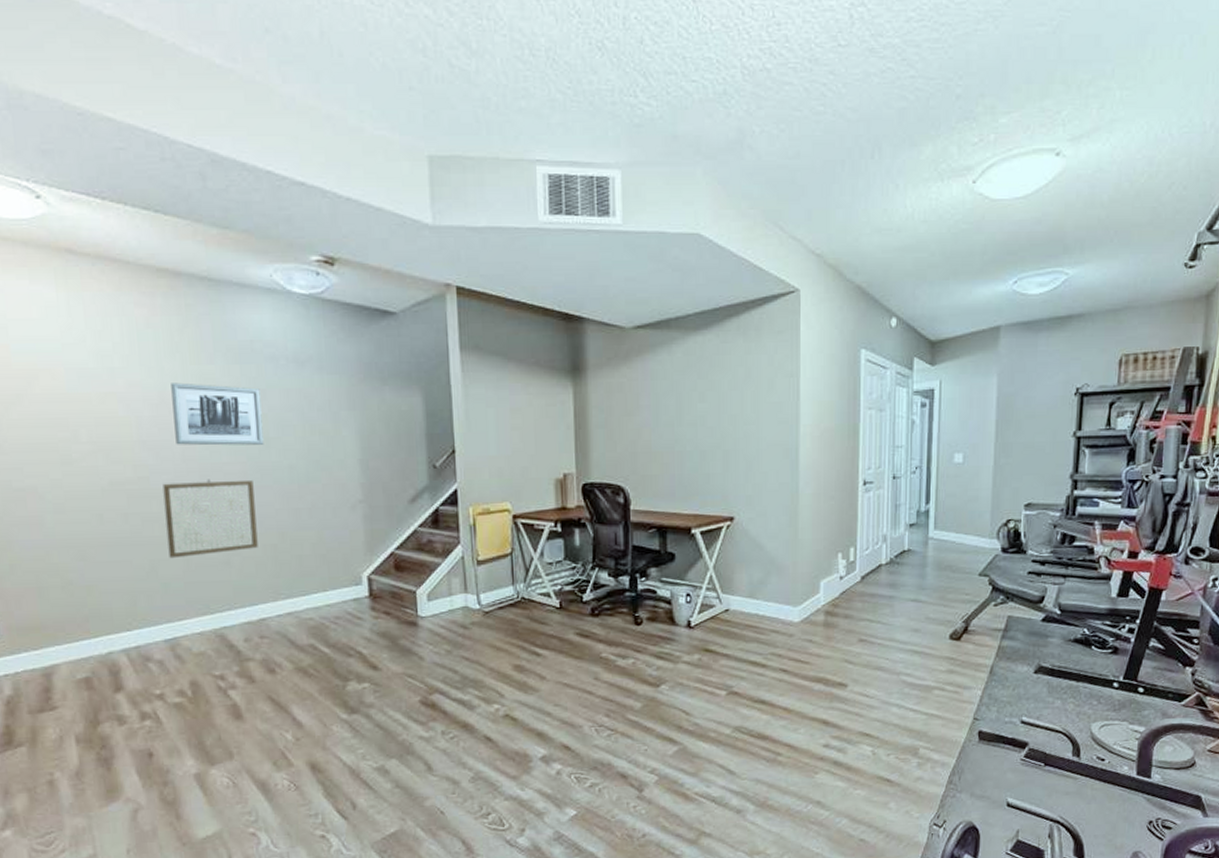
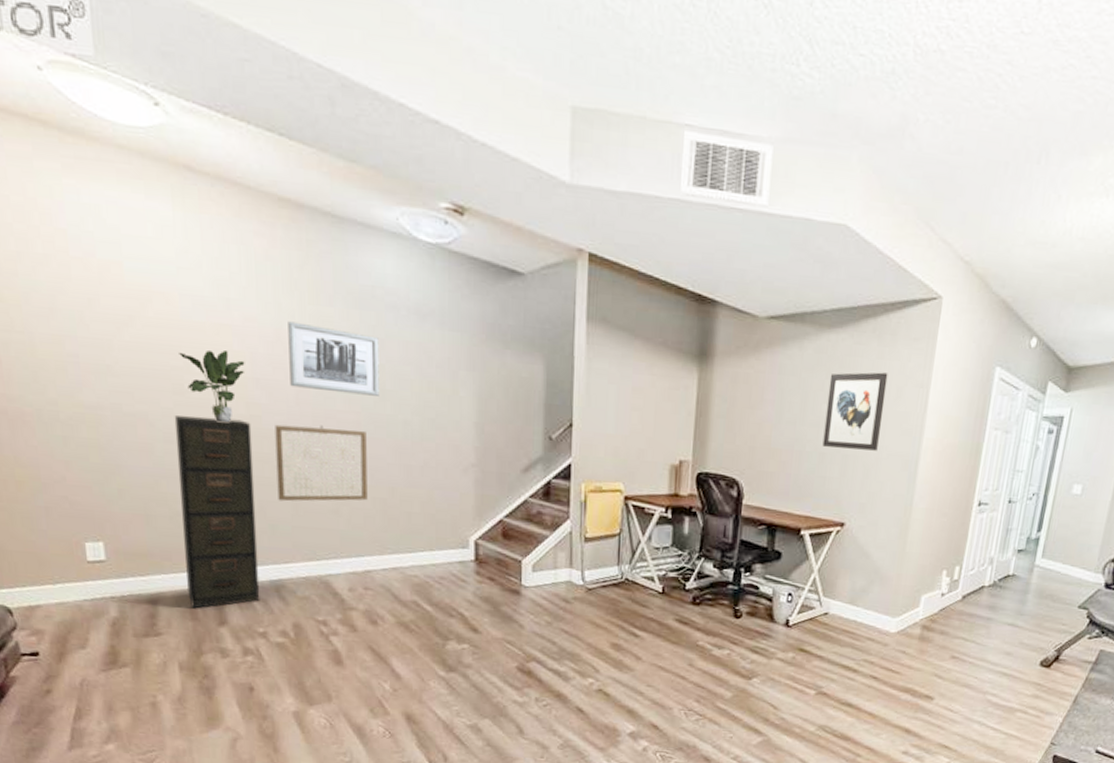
filing cabinet: none [63,483,156,678] -> present [174,415,260,609]
potted plant: none [66,418,131,486] -> present [179,349,245,422]
wall art: none [701,367,758,444] -> present [822,372,888,451]

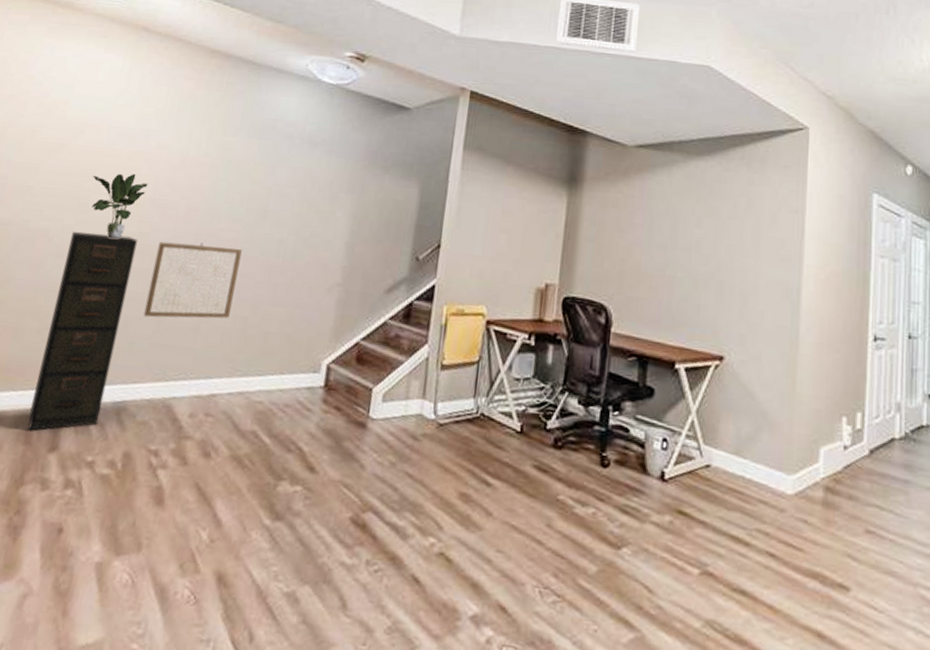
wall art: present [288,321,380,396] -> none [182,149,271,216]
wall art: present [822,372,888,451] -> none [695,197,760,278]

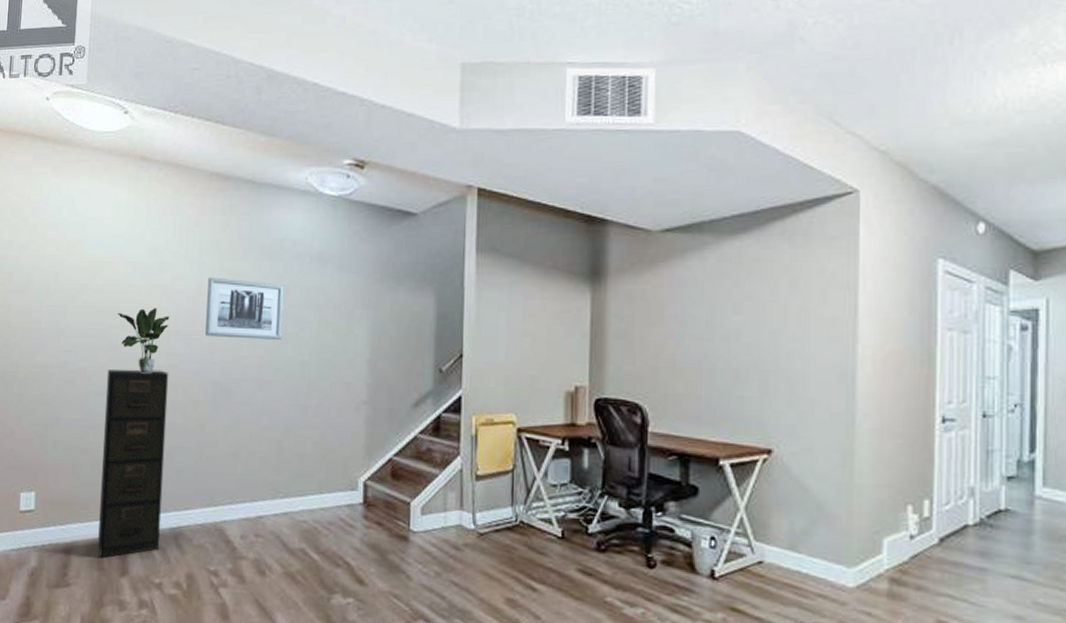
wall art: present [143,241,242,319] -> none [185,371,268,447]
wall art: none [182,149,271,216] -> present [205,277,284,340]

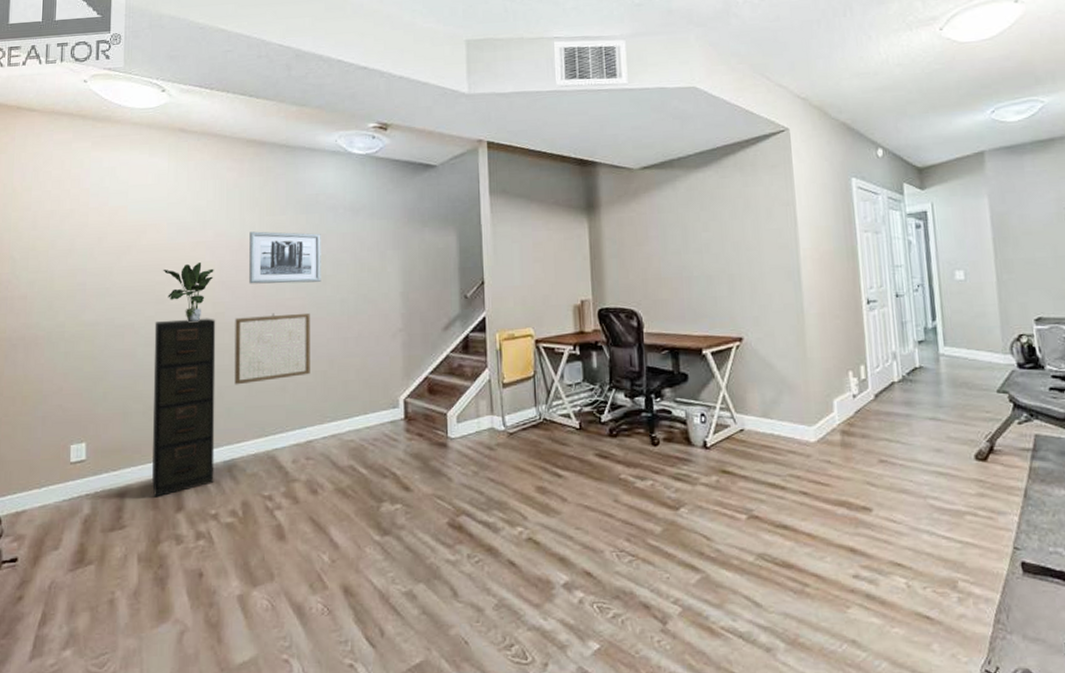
wall art: none [185,371,268,447] -> present [234,312,310,385]

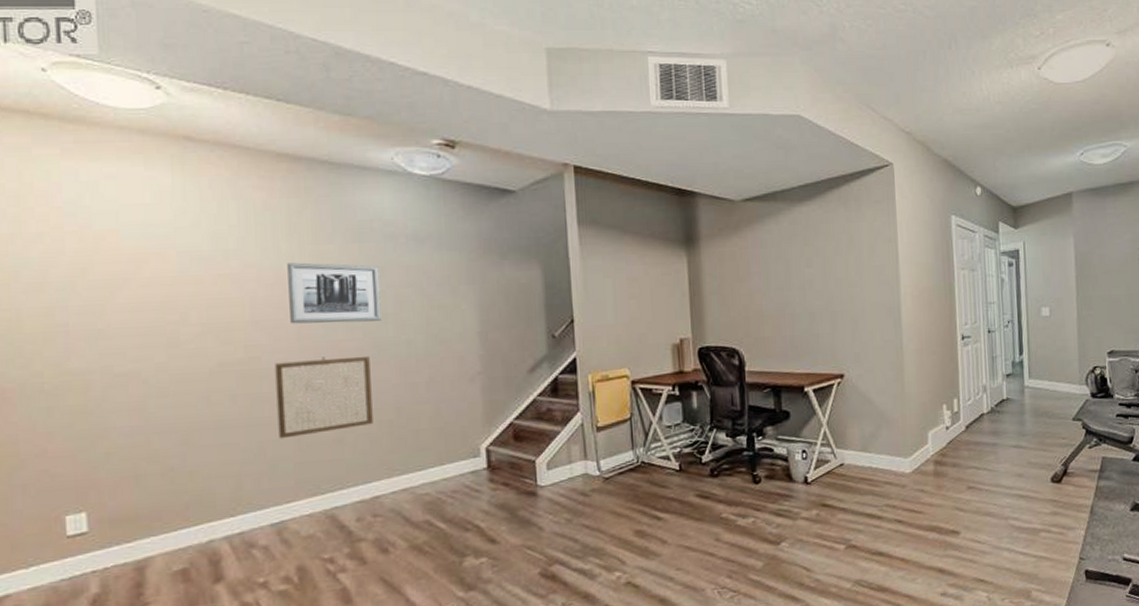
filing cabinet: present [152,318,216,498] -> none [168,363,260,569]
potted plant: present [163,263,214,321] -> none [175,299,244,368]

